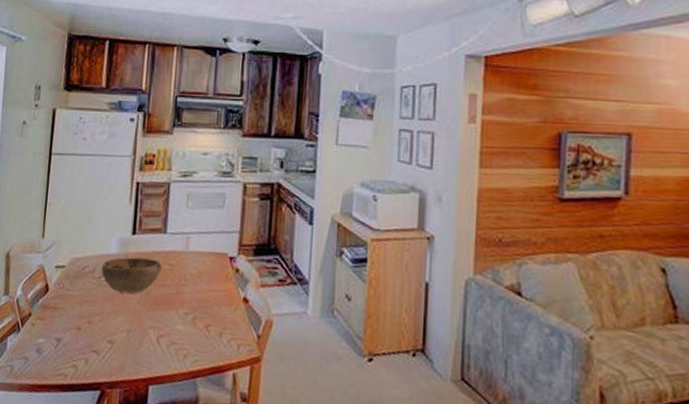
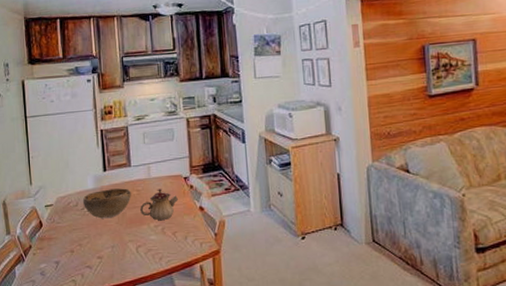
teapot: none [170,266,218,307] -> present [140,188,178,220]

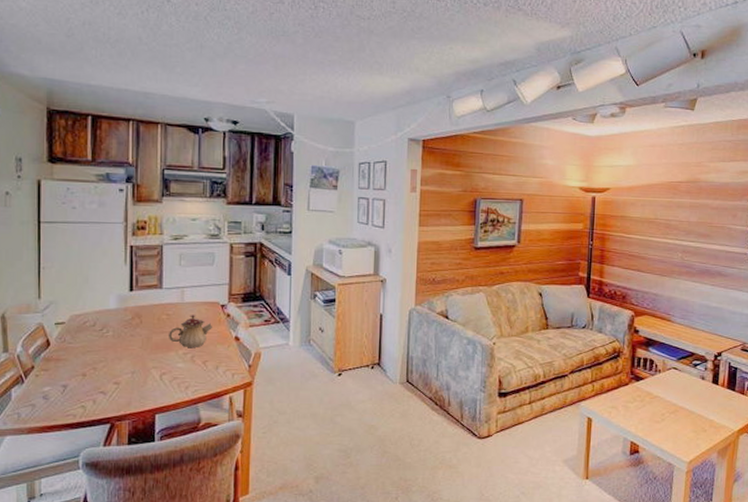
decorative bowl: present [82,188,131,219] -> none [101,310,160,342]

